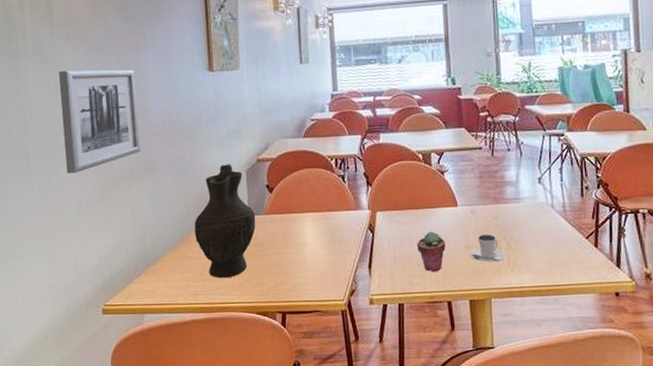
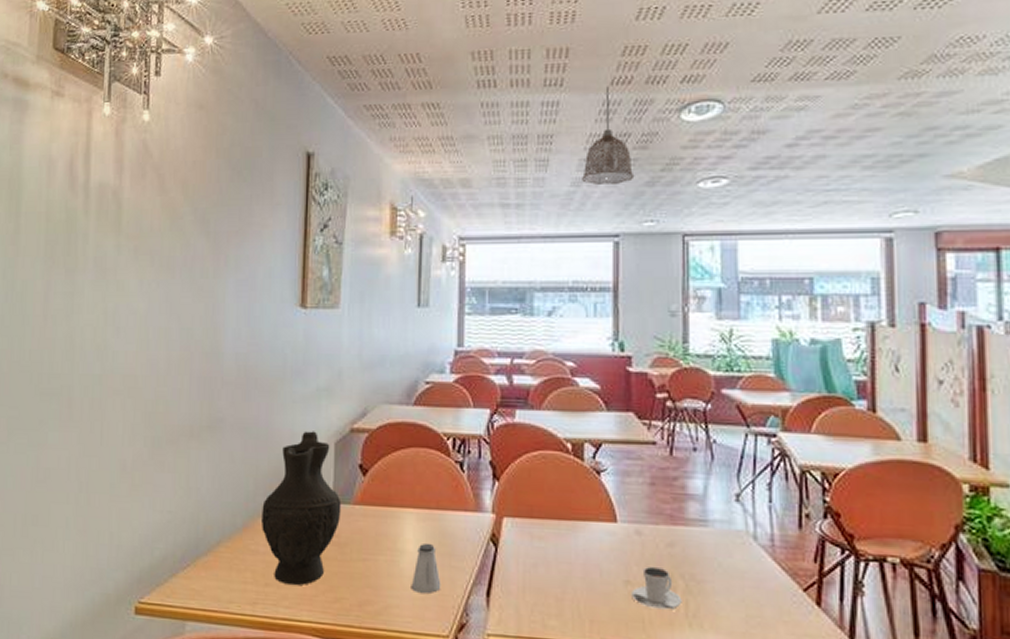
wall art: present [58,69,141,174] -> none [113,293,210,424]
saltshaker: none [313,236,336,273] -> present [411,542,441,594]
potted succulent: present [417,231,446,272] -> none [556,554,596,613]

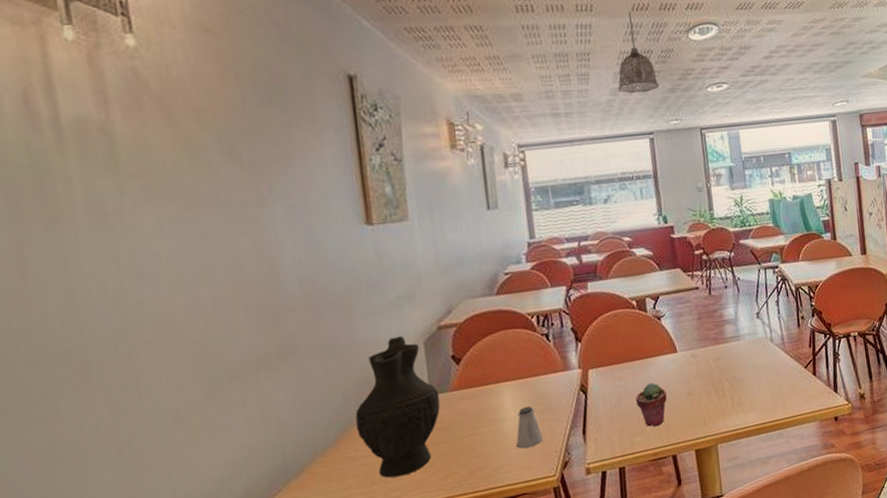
potted succulent: none [556,554,596,613] -> present [636,382,667,427]
cappuccino: present [631,566,682,610] -> none [693,376,729,408]

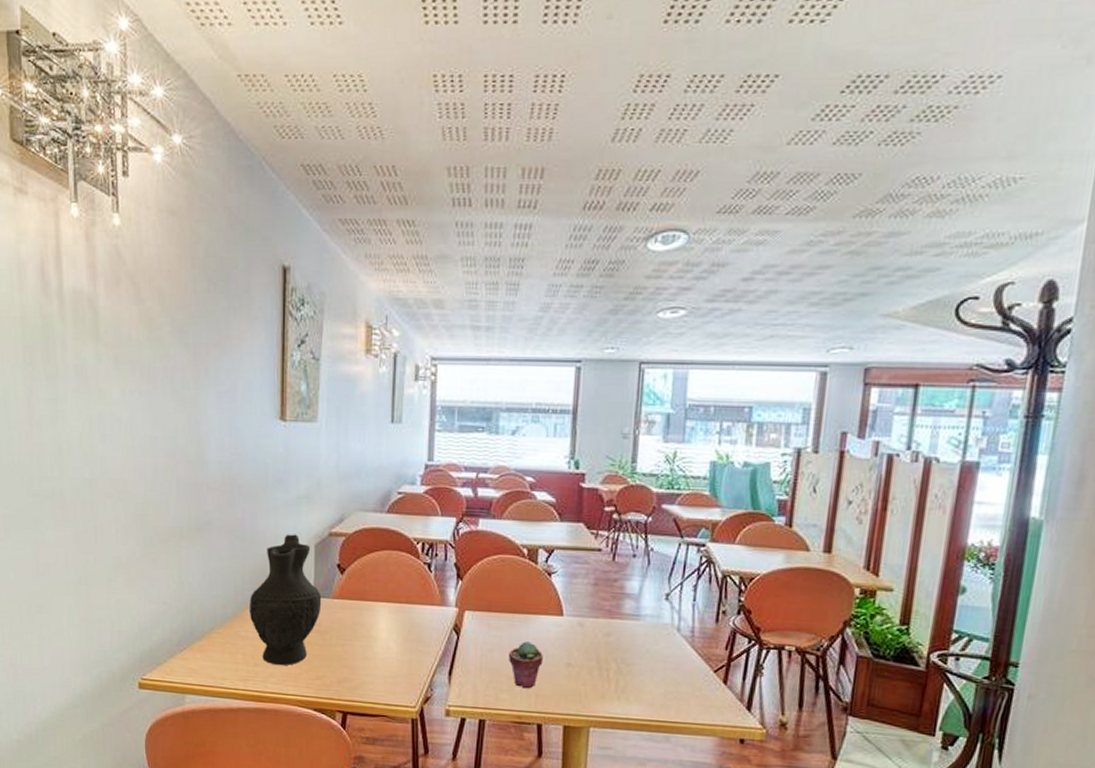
saltshaker: present [516,406,544,449] -> none [383,631,410,673]
pendant lamp: present [618,12,660,93] -> none [550,211,600,311]

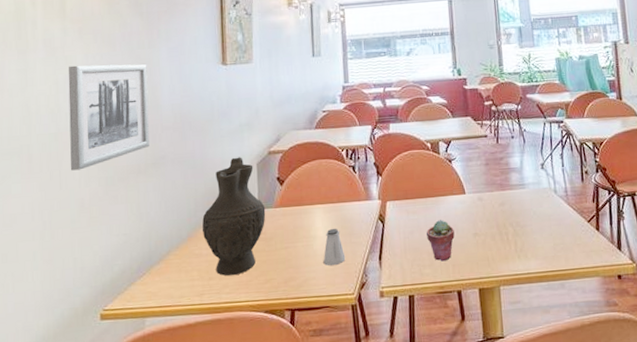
wall art: none [102,401,194,525] -> present [68,64,150,171]
saltshaker: none [383,631,410,673] -> present [323,228,346,266]

